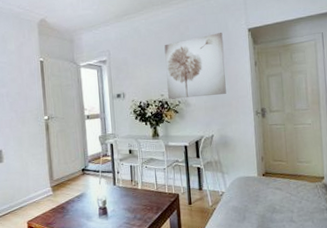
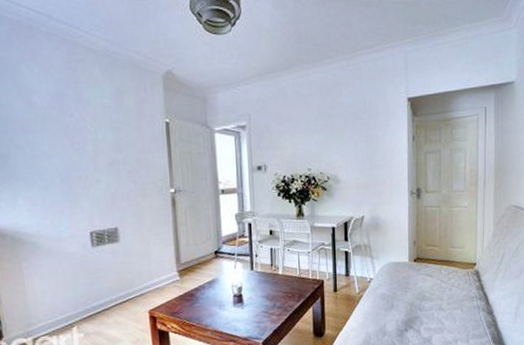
wall art: present [164,33,226,100] -> none [314,101,381,175]

